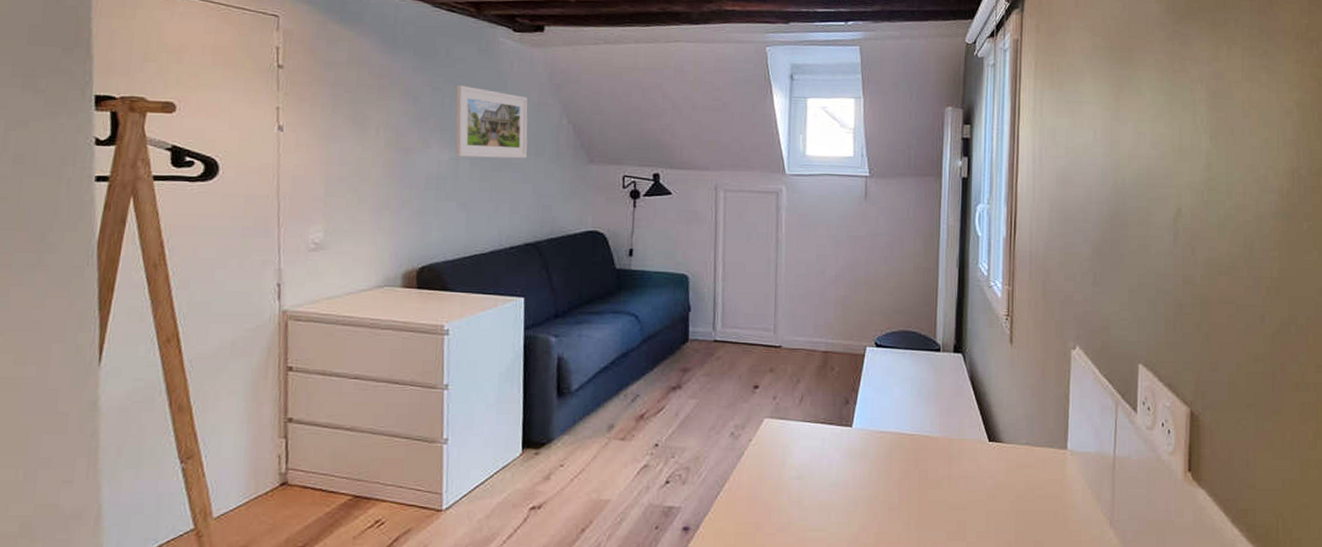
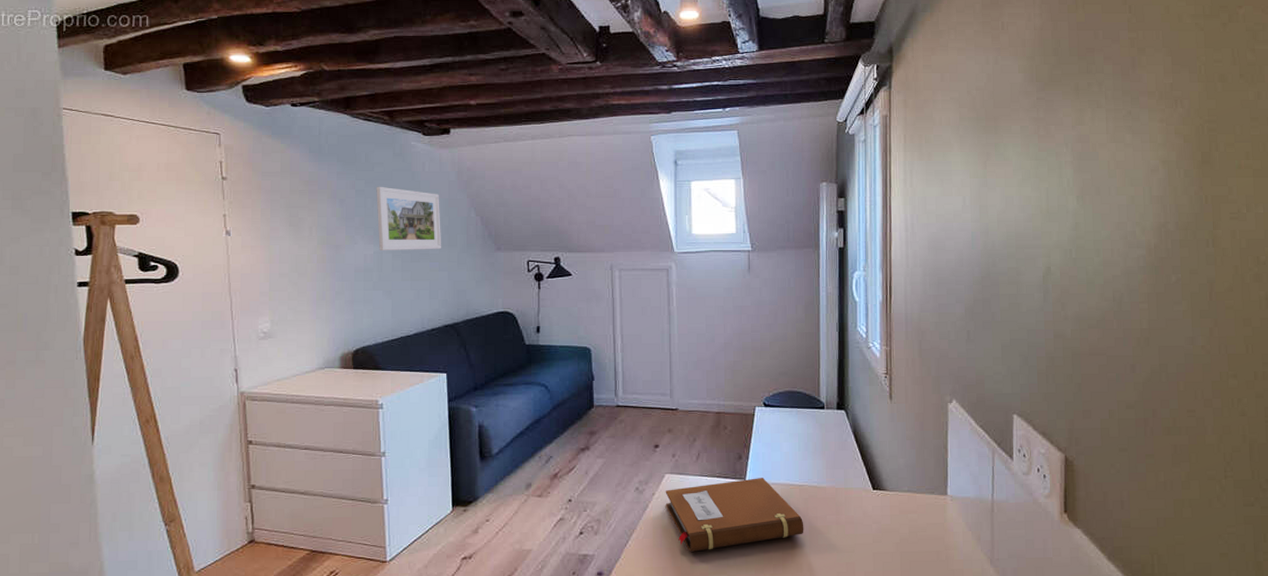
notebook: none [763,425,914,506] -> present [665,478,804,552]

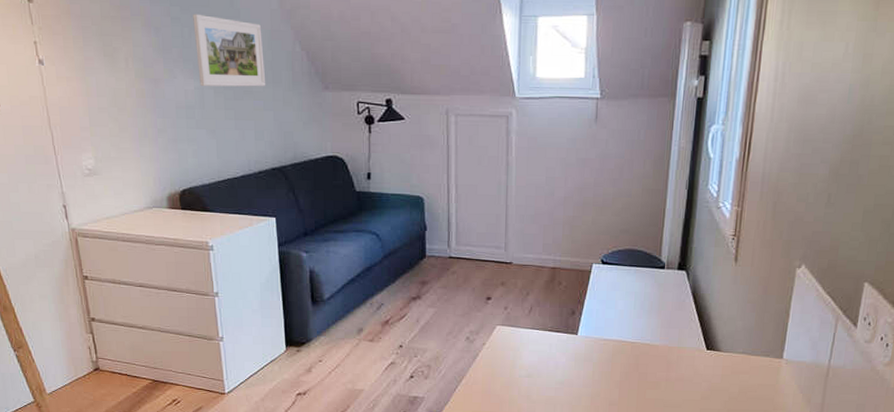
notebook: present [665,478,804,552] -> none [495,333,633,399]

